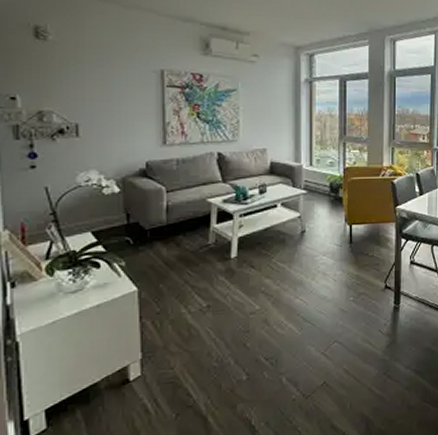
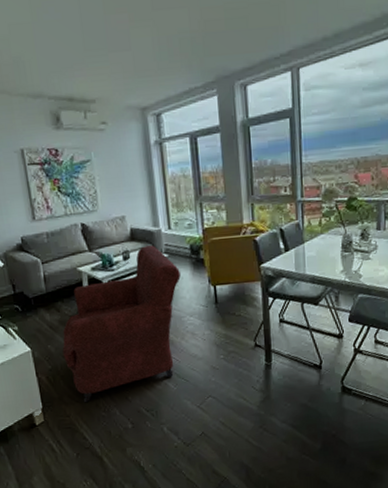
armchair: none [176,180,317,351] -> present [62,245,181,402]

